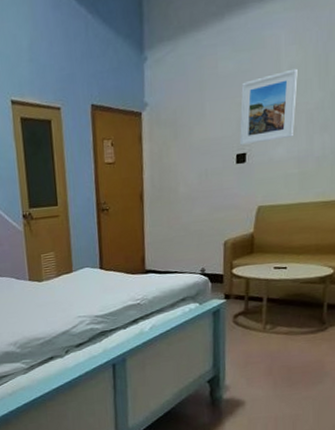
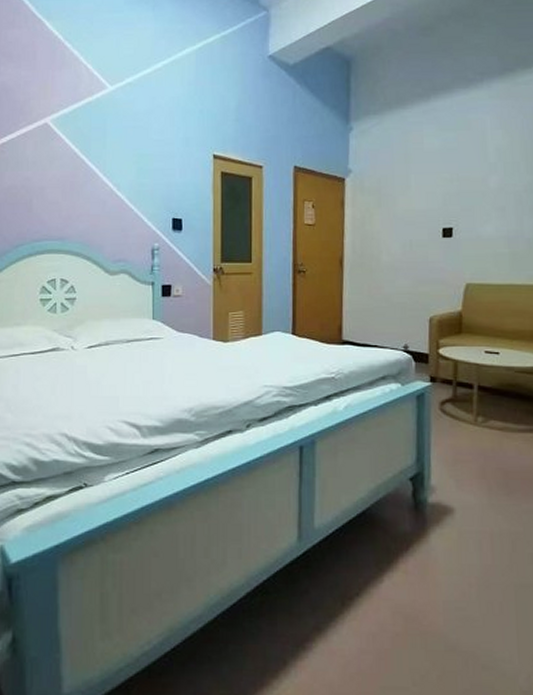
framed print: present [240,68,298,146] -> none [446,151,505,220]

